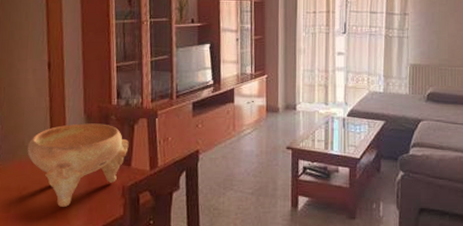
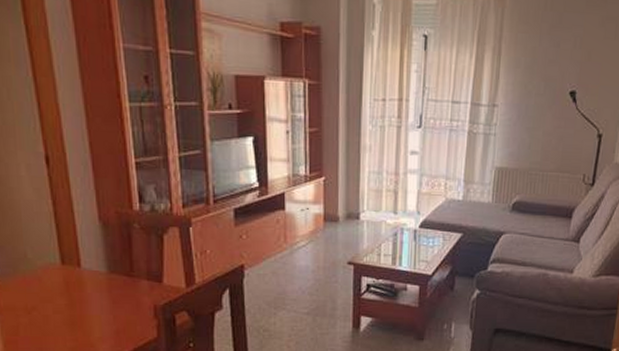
decorative bowl: present [27,123,129,208] -> none [31,232,158,330]

